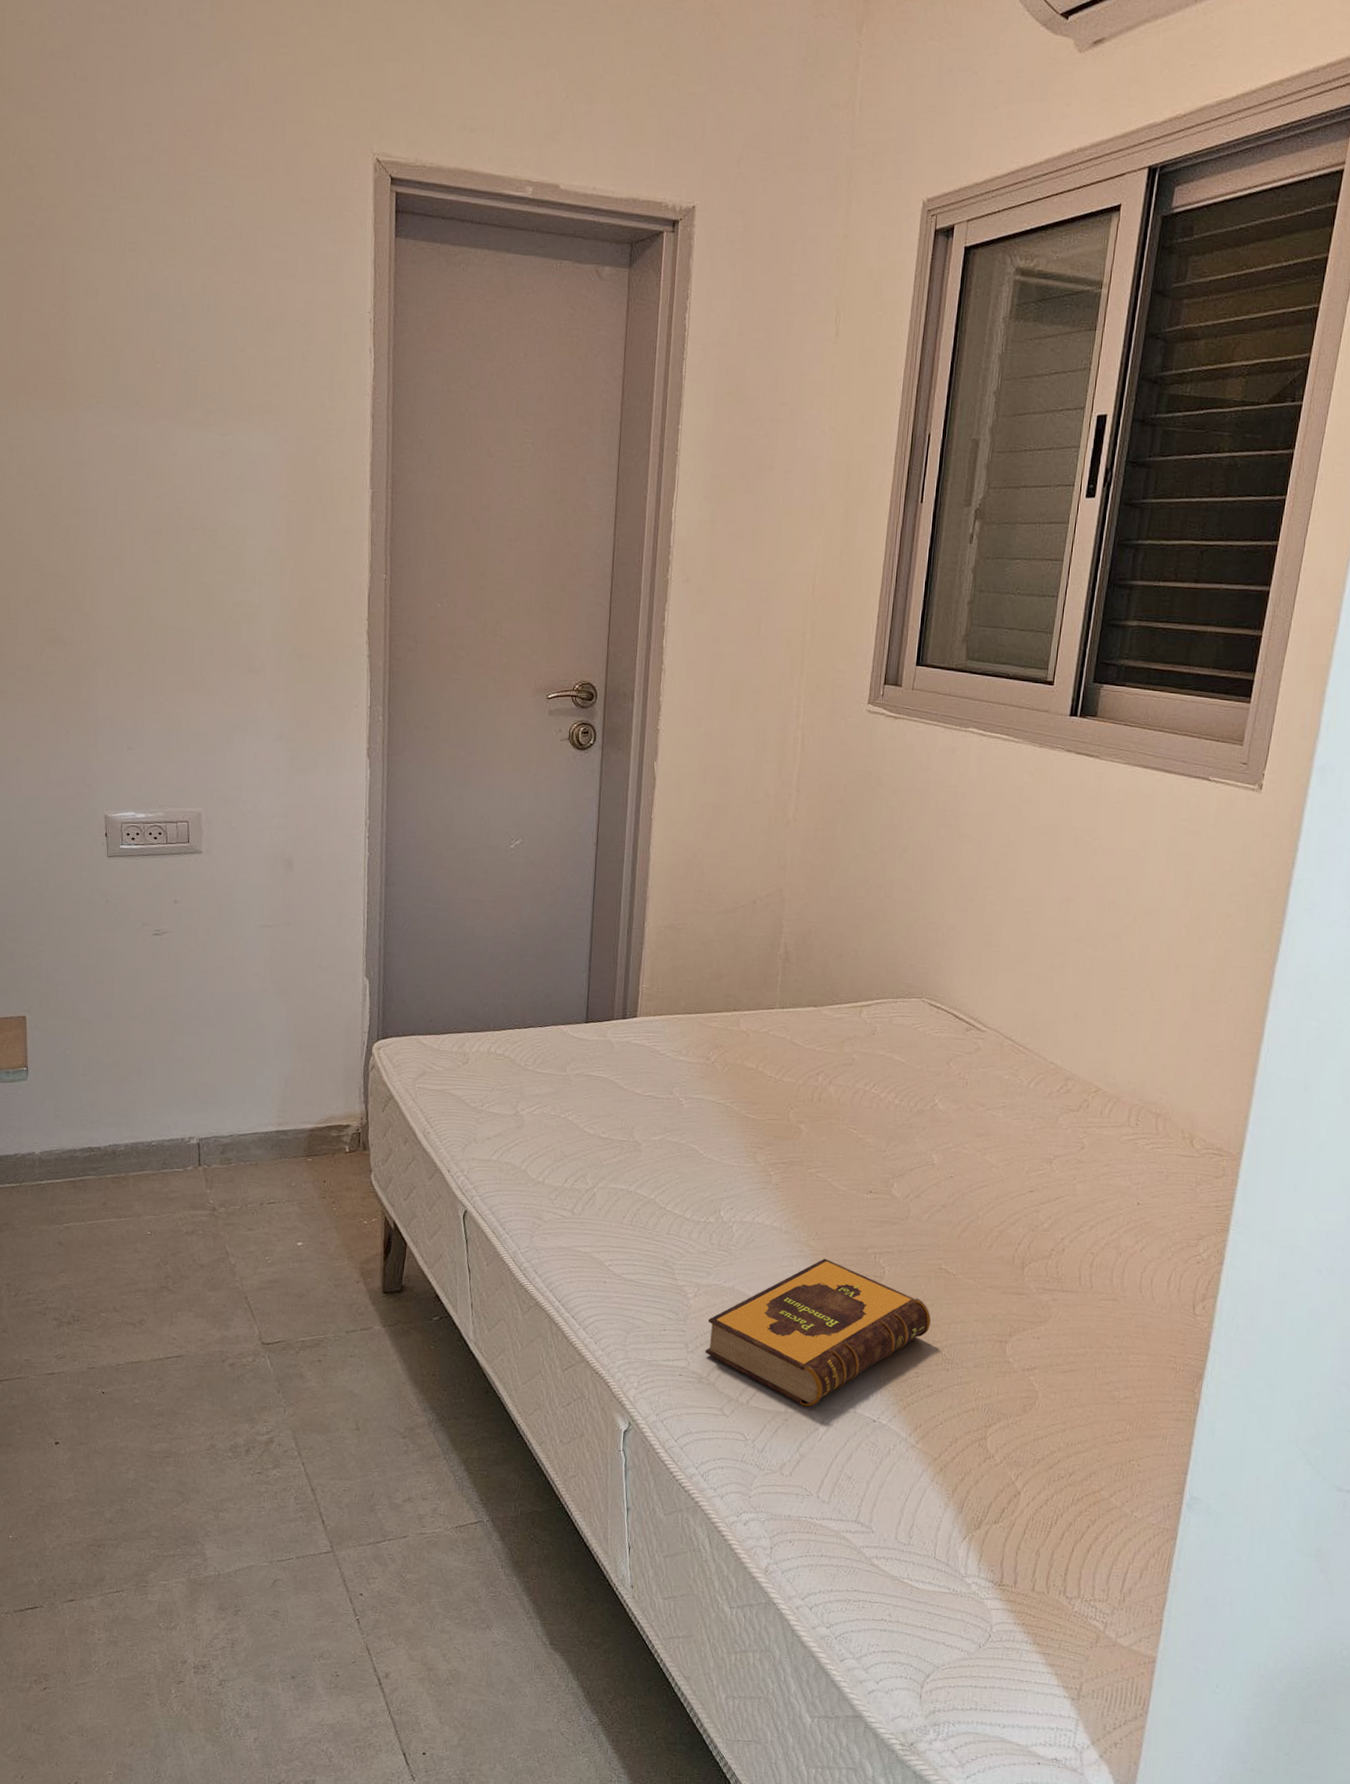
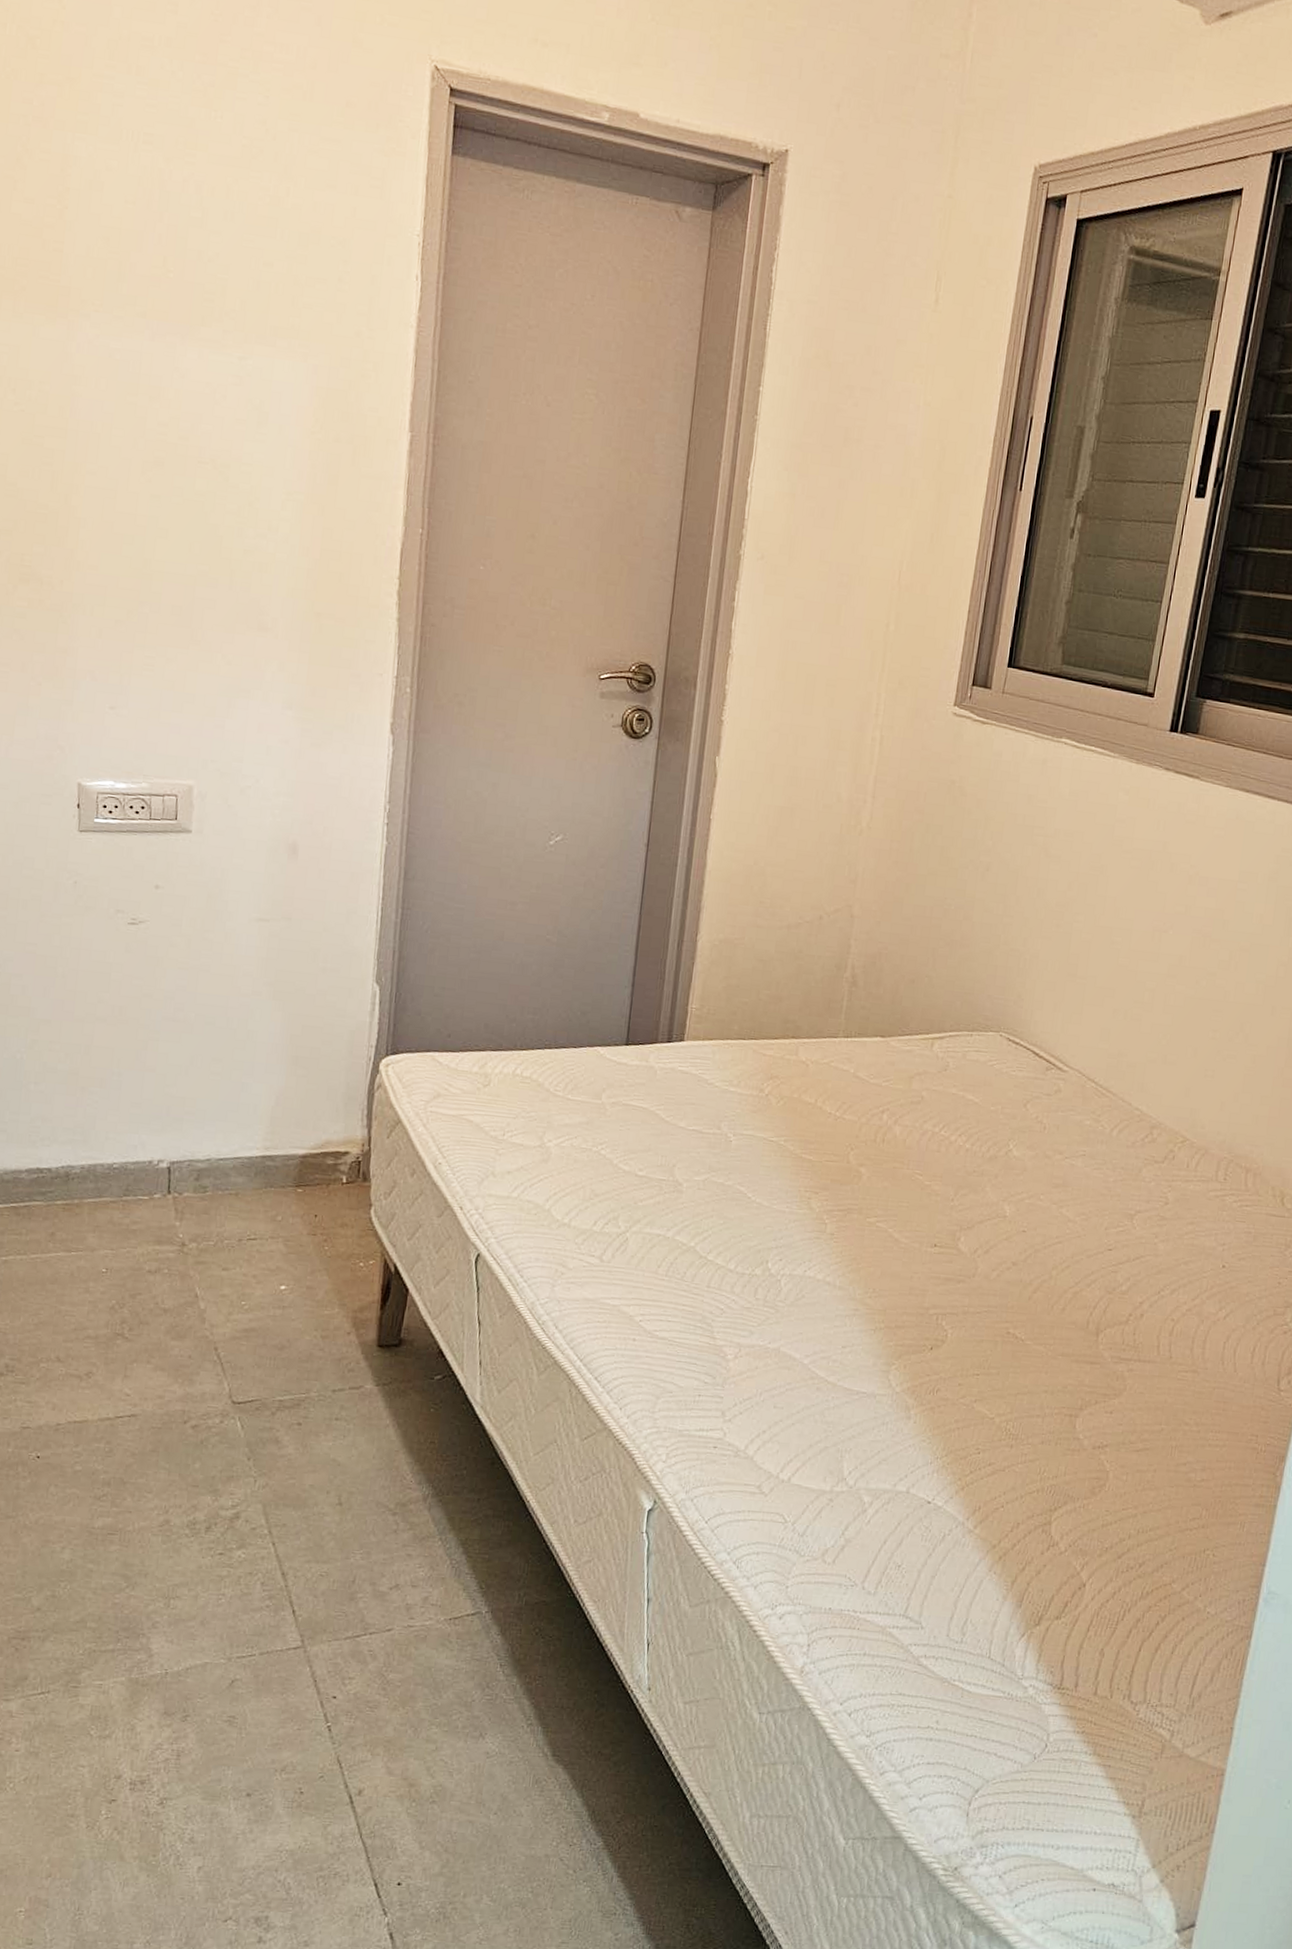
hardback book: present [705,1258,932,1407] -> none [744,1318,996,1485]

